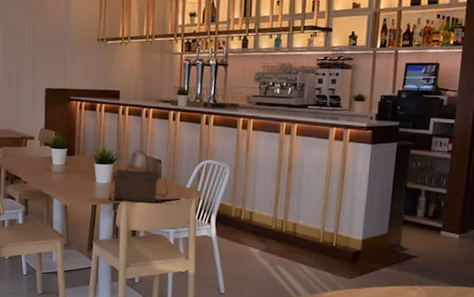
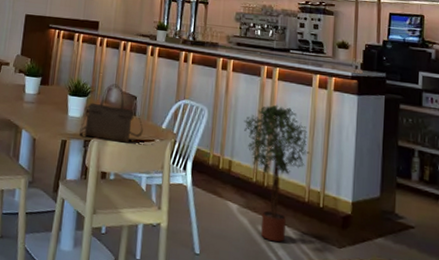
potted tree: none [264,158,326,278] -> present [244,104,311,242]

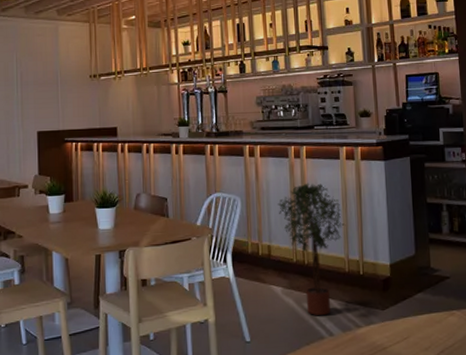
handbag: present [79,83,143,143] -> none [113,188,178,247]

